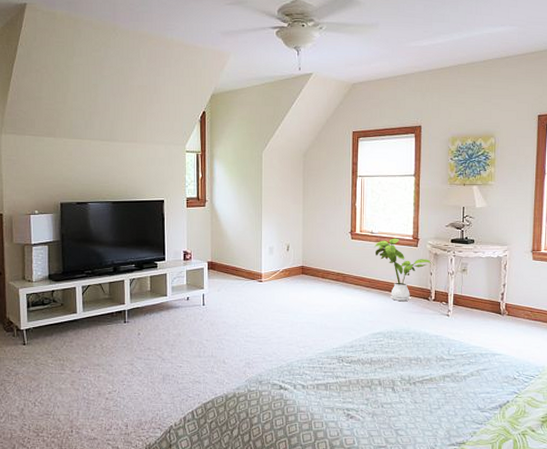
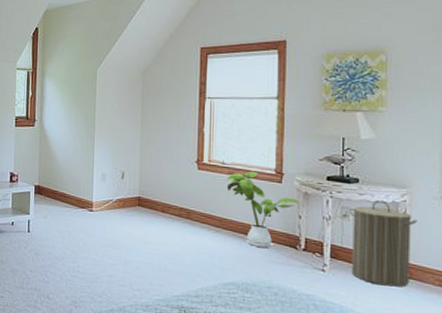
laundry hamper: none [466,256,514,323] -> present [348,200,418,287]

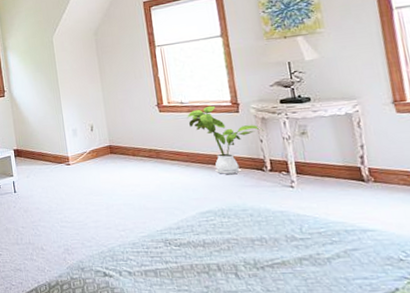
laundry hamper: present [348,200,418,287] -> none [305,114,375,193]

